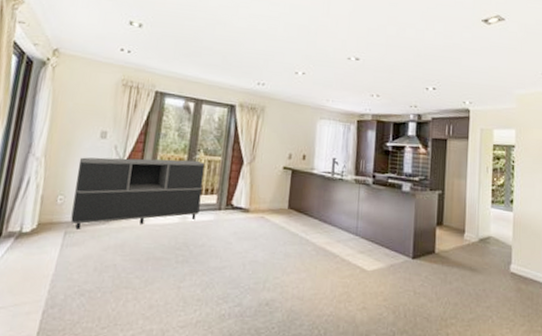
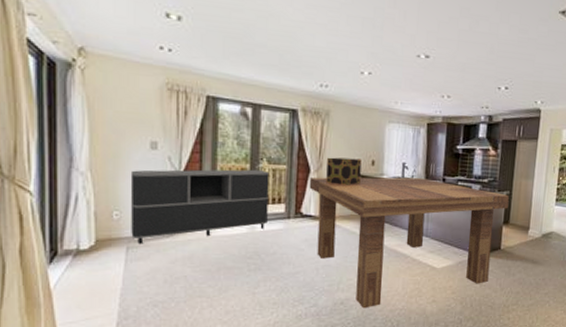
dining table: none [241,169,441,312] -> present [309,177,509,309]
decorative cube: none [258,150,293,179] -> present [326,157,362,185]

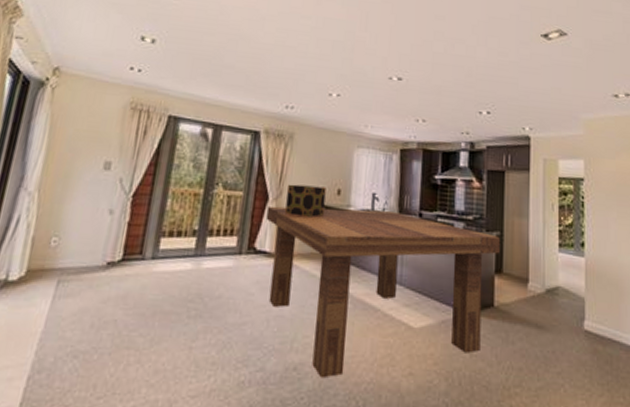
sideboard: present [130,169,269,244] -> none [65,192,224,277]

